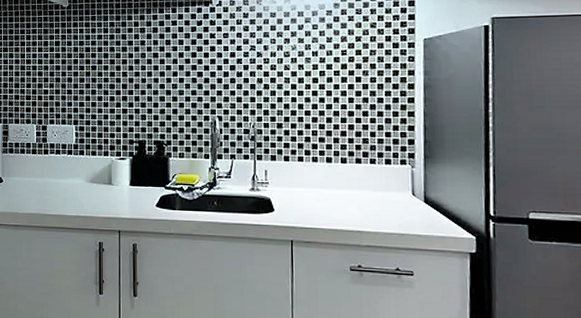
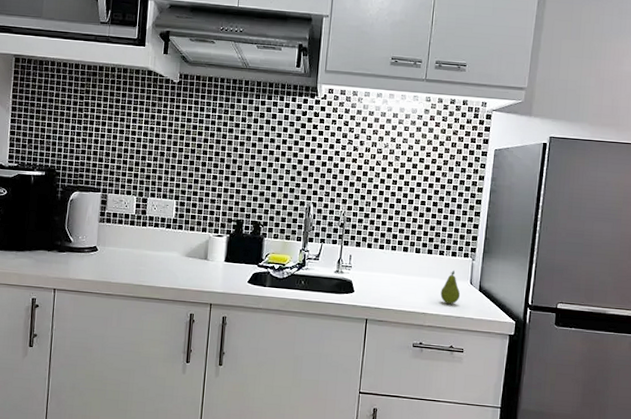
fruit: none [376,180,402,220] -> present [440,270,461,305]

